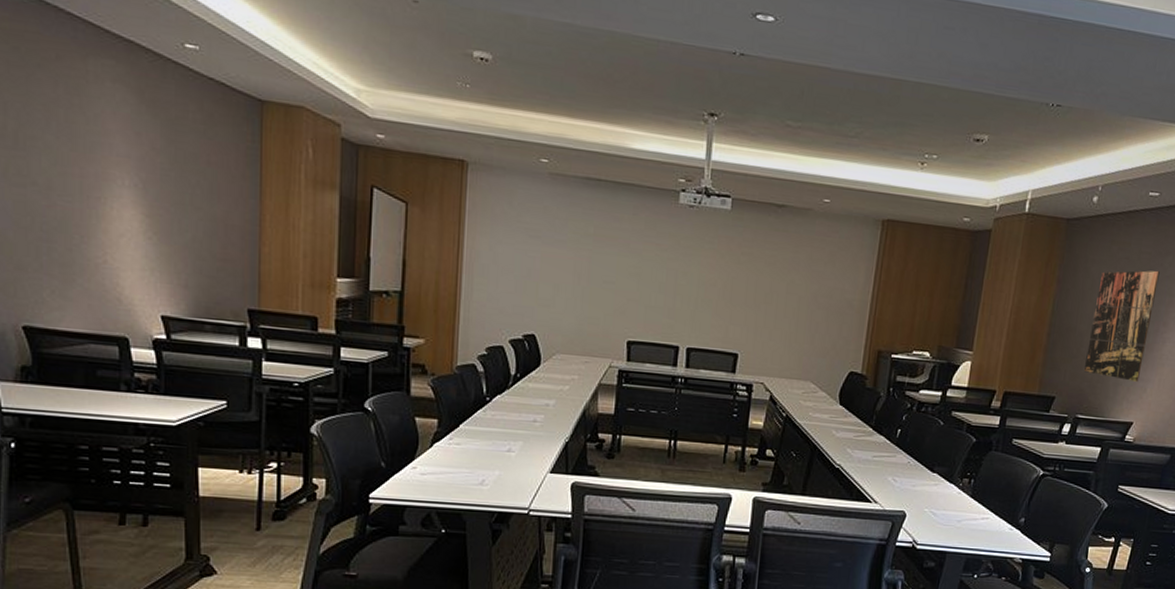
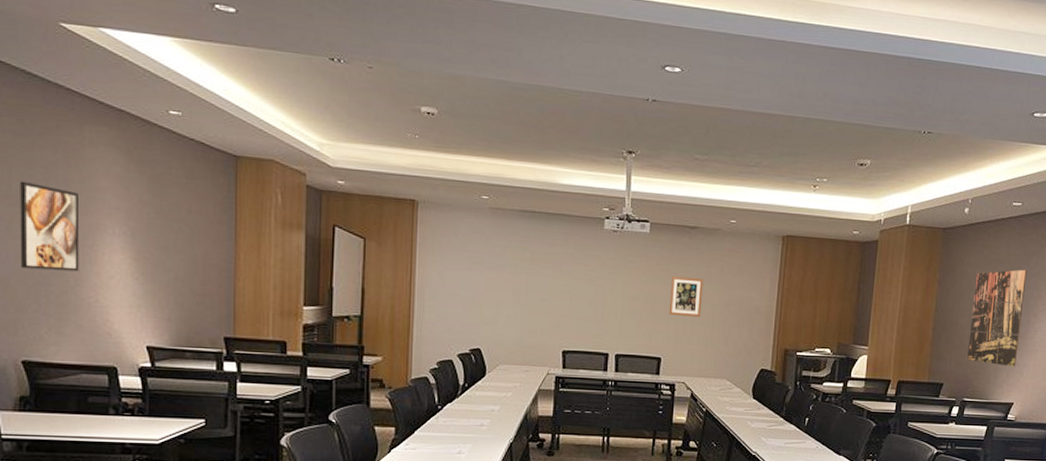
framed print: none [16,119,85,228] -> present [20,181,80,272]
wall art: none [749,260,790,309] -> present [669,275,703,317]

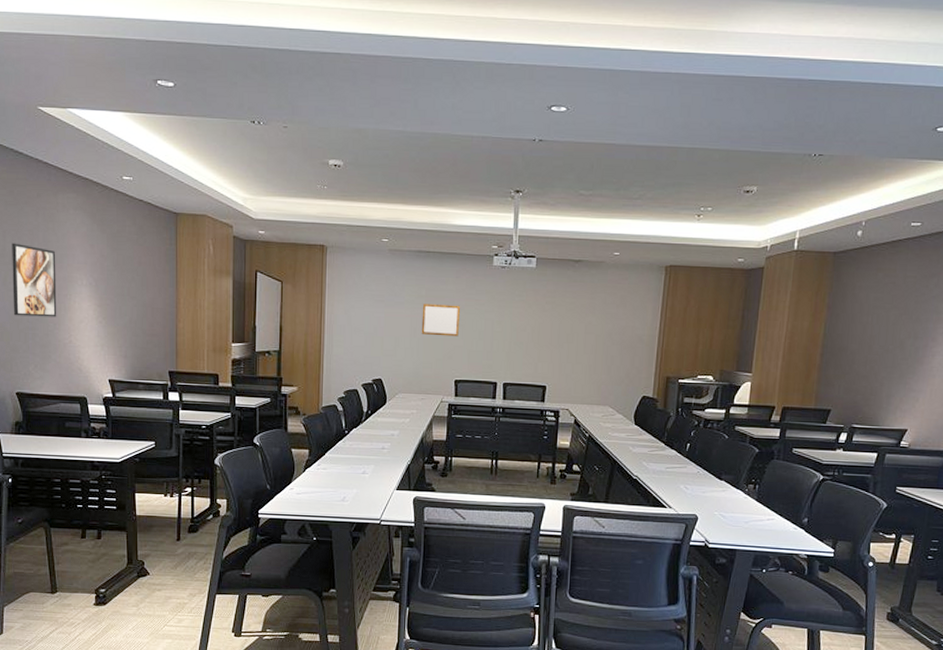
writing board: none [525,268,569,304] -> present [421,304,461,337]
wall art: present [669,275,703,317] -> none [554,308,587,347]
wall art: present [966,269,1027,367] -> none [856,292,926,393]

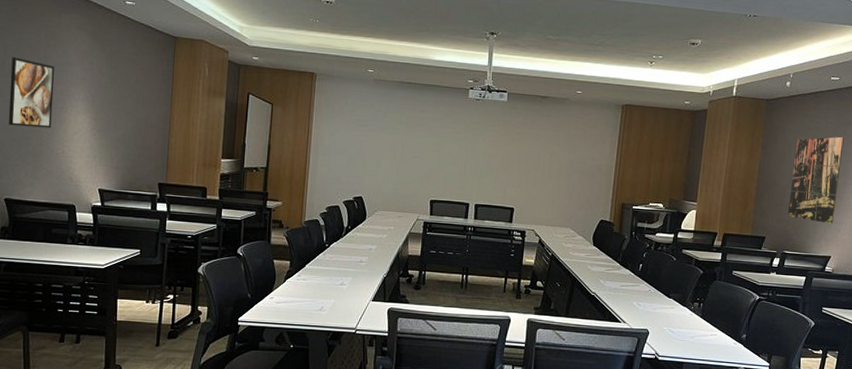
writing board: present [421,304,461,337] -> none [401,130,438,161]
wall art: none [856,292,926,393] -> present [787,136,844,224]

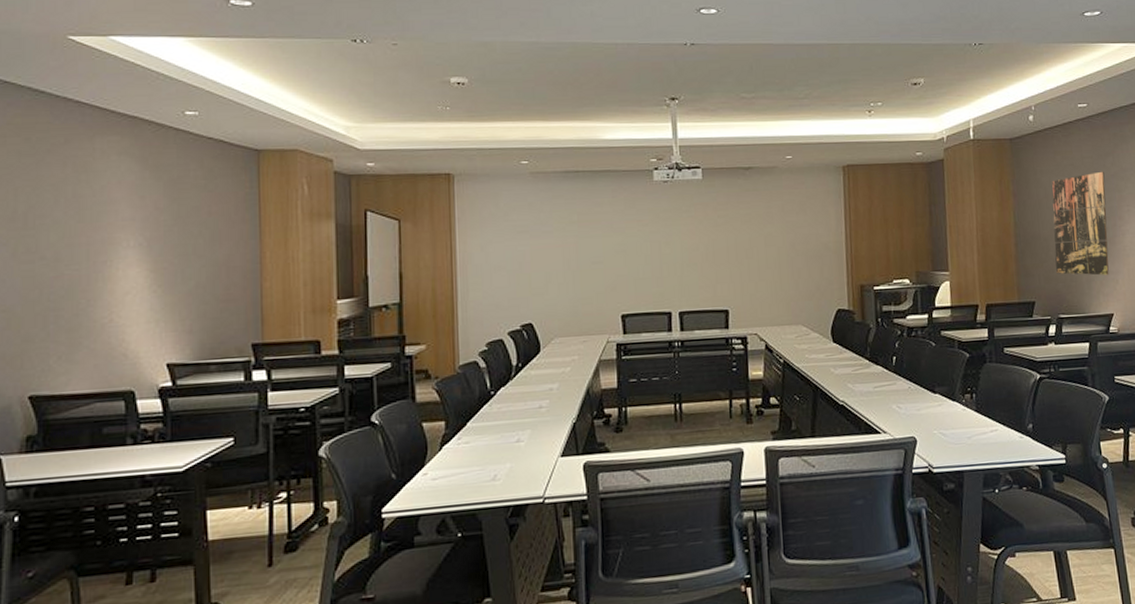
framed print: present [8,57,55,129] -> none [26,202,91,295]

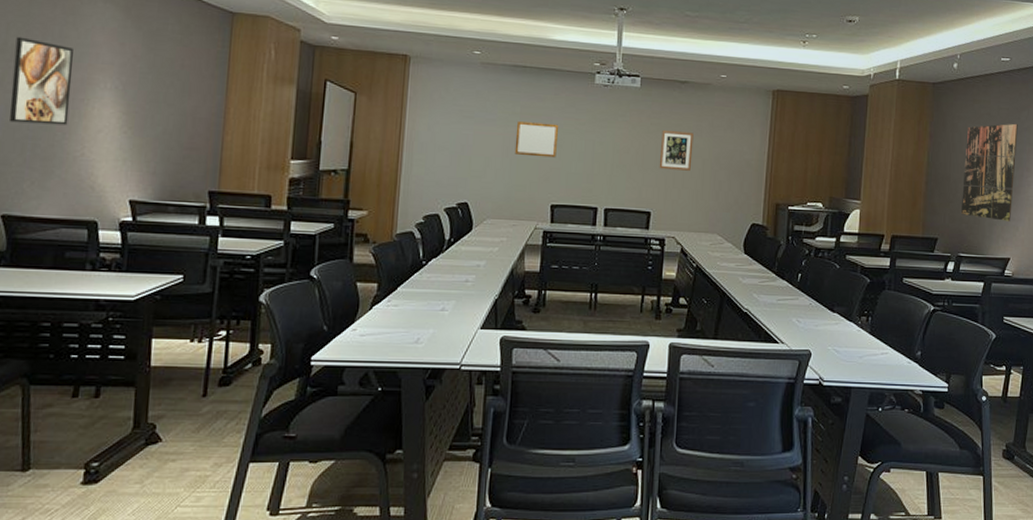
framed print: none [26,202,91,295] -> present [9,36,74,126]
writing board: none [575,228,621,266] -> present [514,121,559,158]
wall art: none [731,220,766,263] -> present [659,129,694,171]

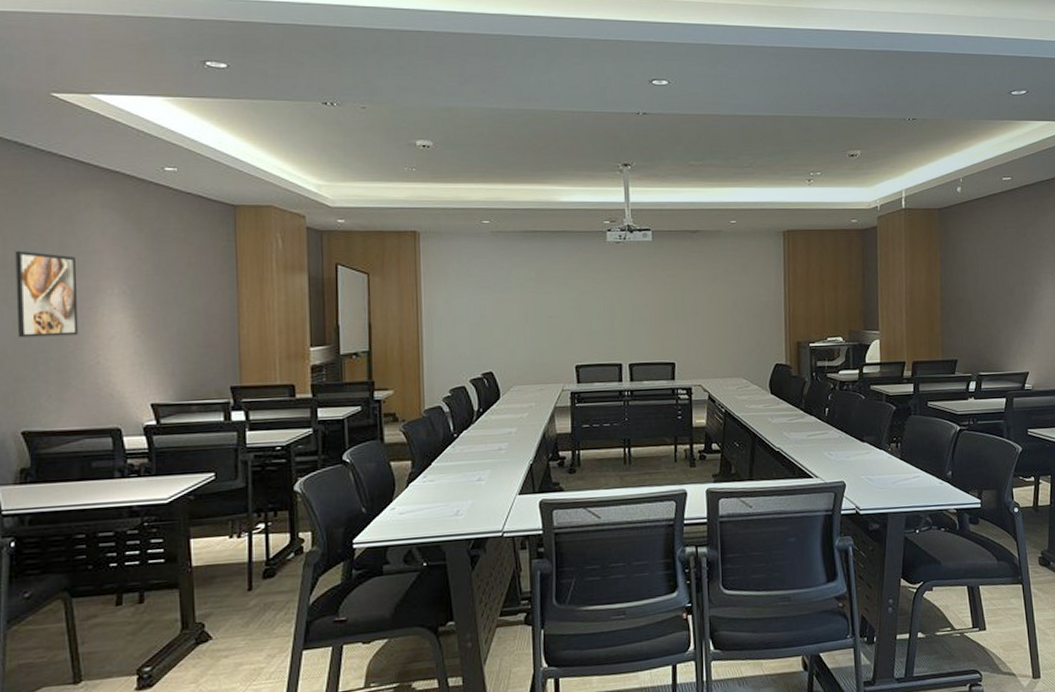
writing board: present [514,121,559,158] -> none [533,285,576,320]
wall art: present [659,129,694,171] -> none [678,280,711,320]
wall art: present [960,123,1018,221] -> none [976,240,1026,337]

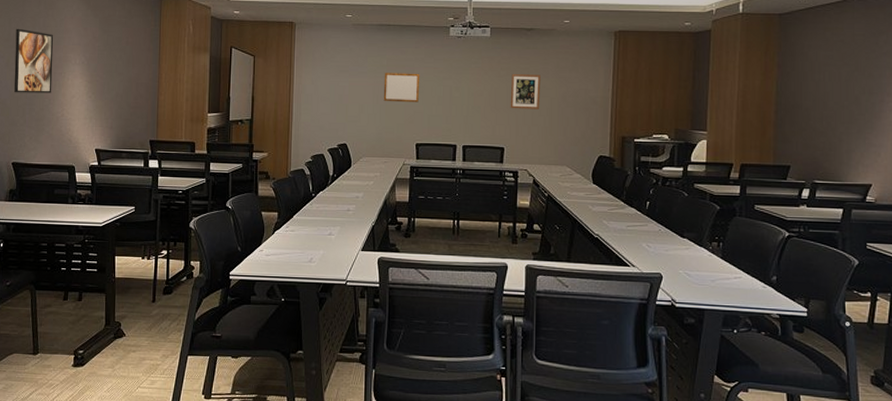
writing board: none [533,285,576,320] -> present [383,73,420,103]
wall art: none [678,280,711,320] -> present [510,73,541,109]

